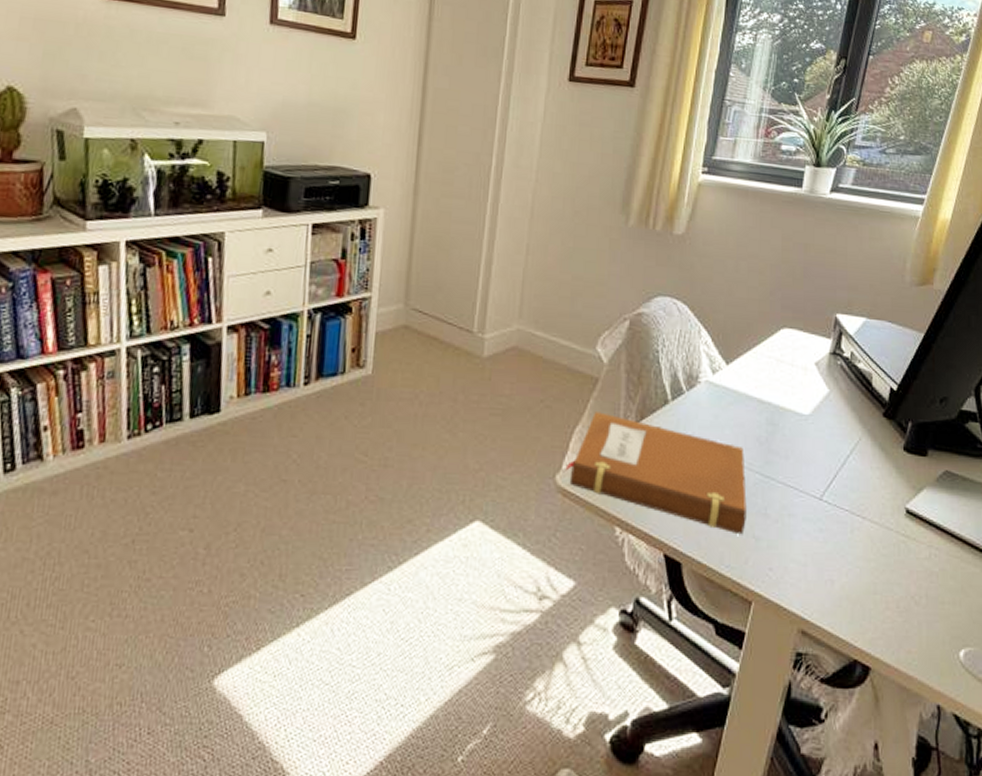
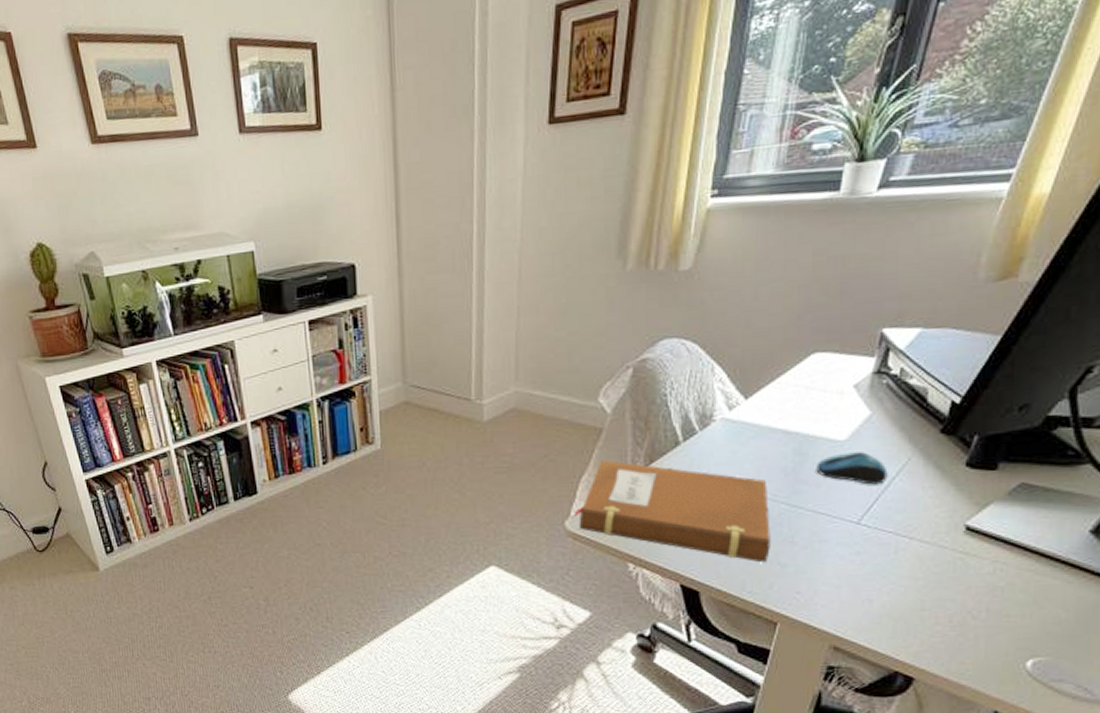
computer mouse: none [785,427,844,462] -> present [816,452,888,485]

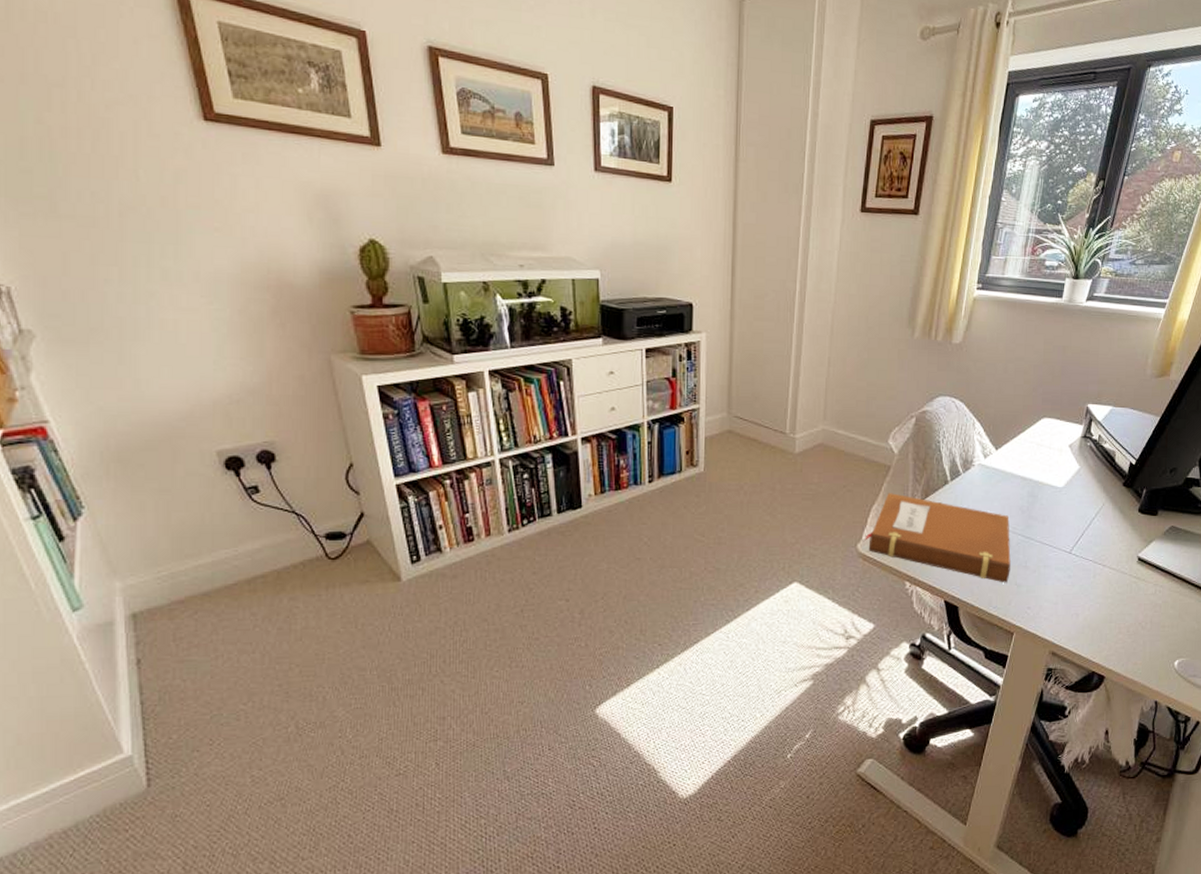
computer mouse: present [816,452,888,485] -> none [1043,497,1090,523]

